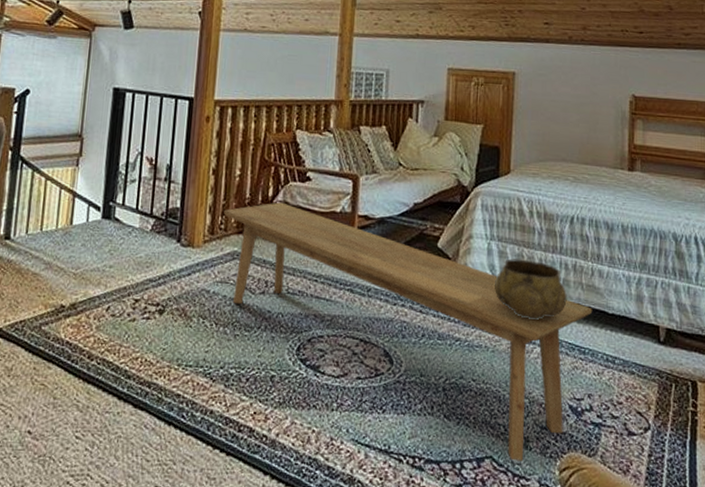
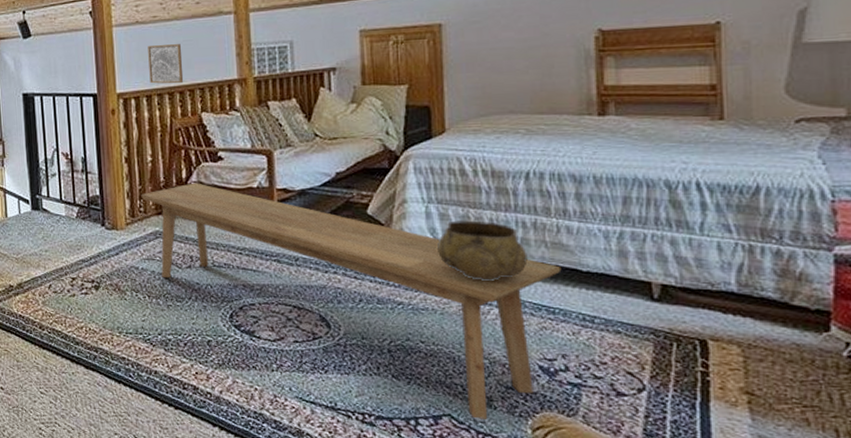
wall art: none [250,56,285,98] -> present [148,44,184,84]

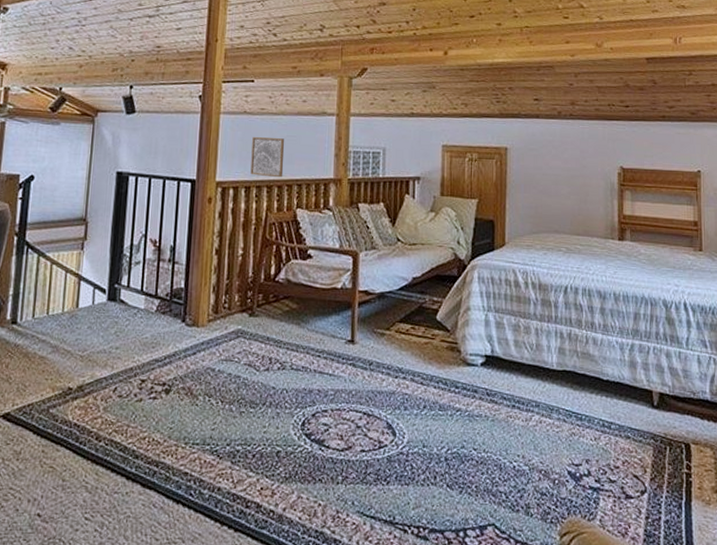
bench: present [141,183,562,420] -> none [227,280,588,527]
decorative bowl: present [437,220,528,281] -> none [493,329,563,388]

